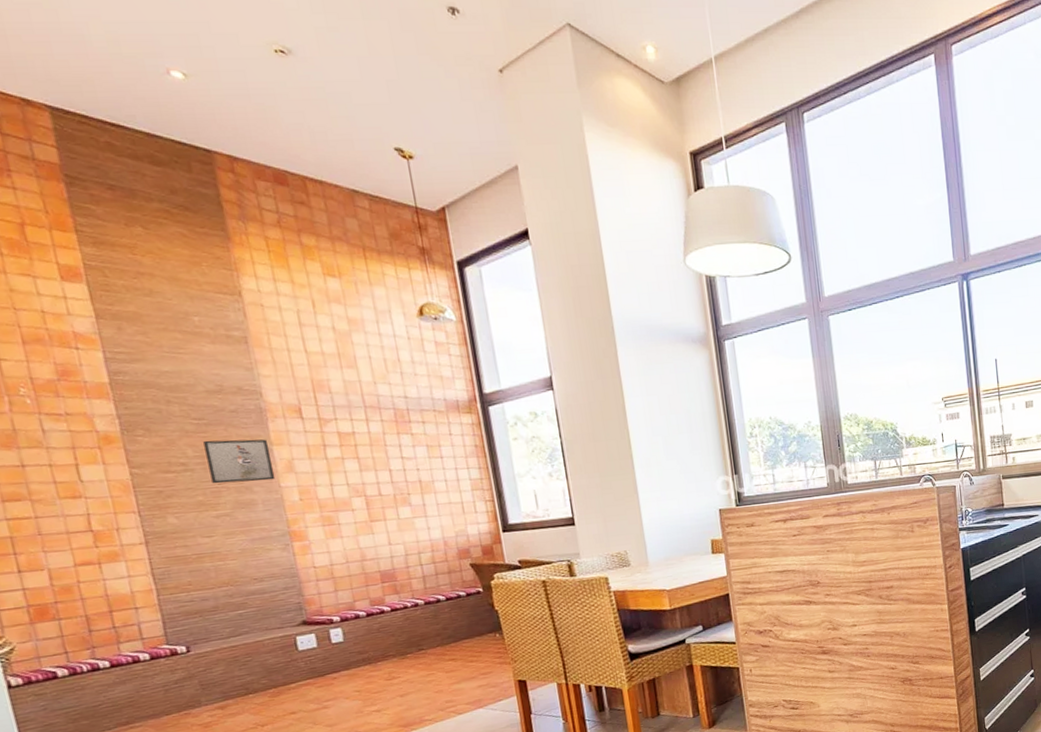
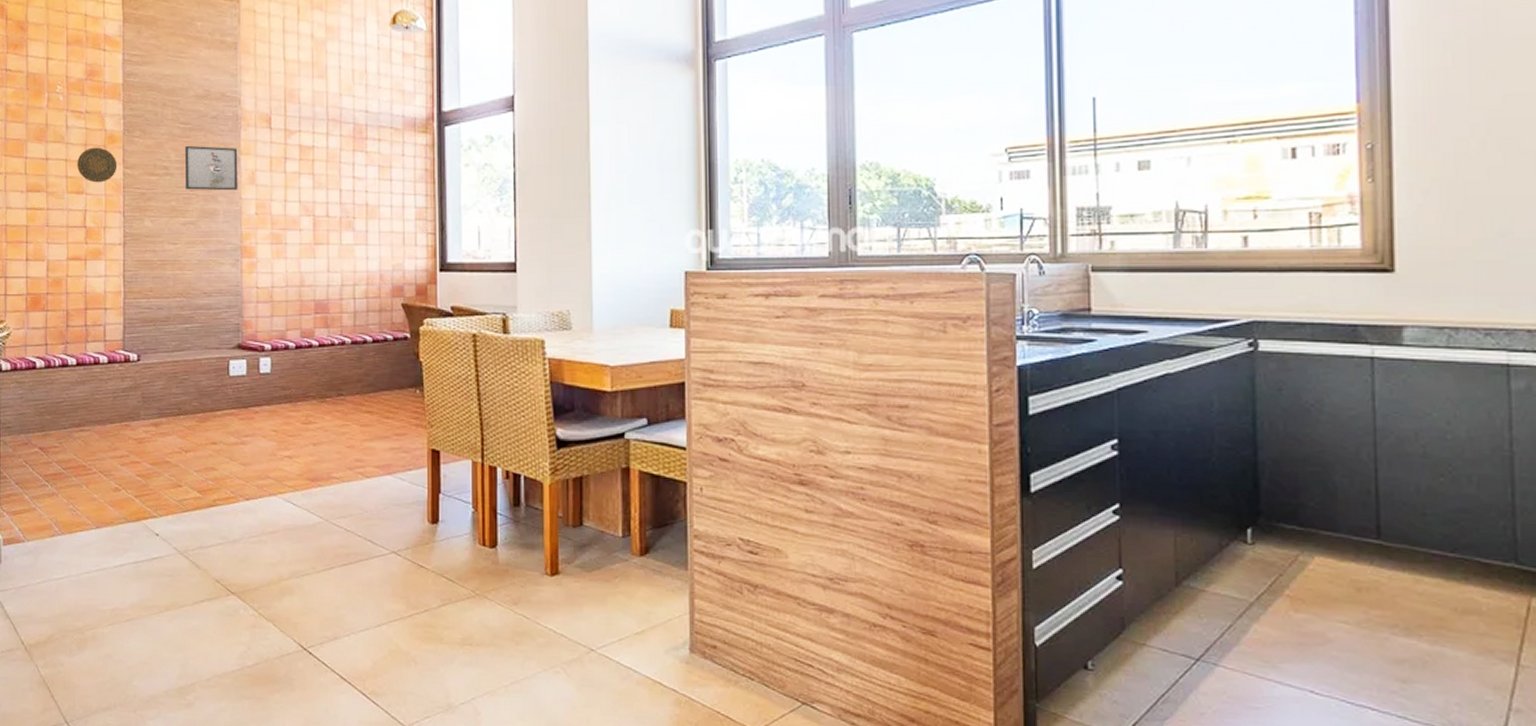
decorative plate: none [65,449,122,486] -> present [77,147,118,183]

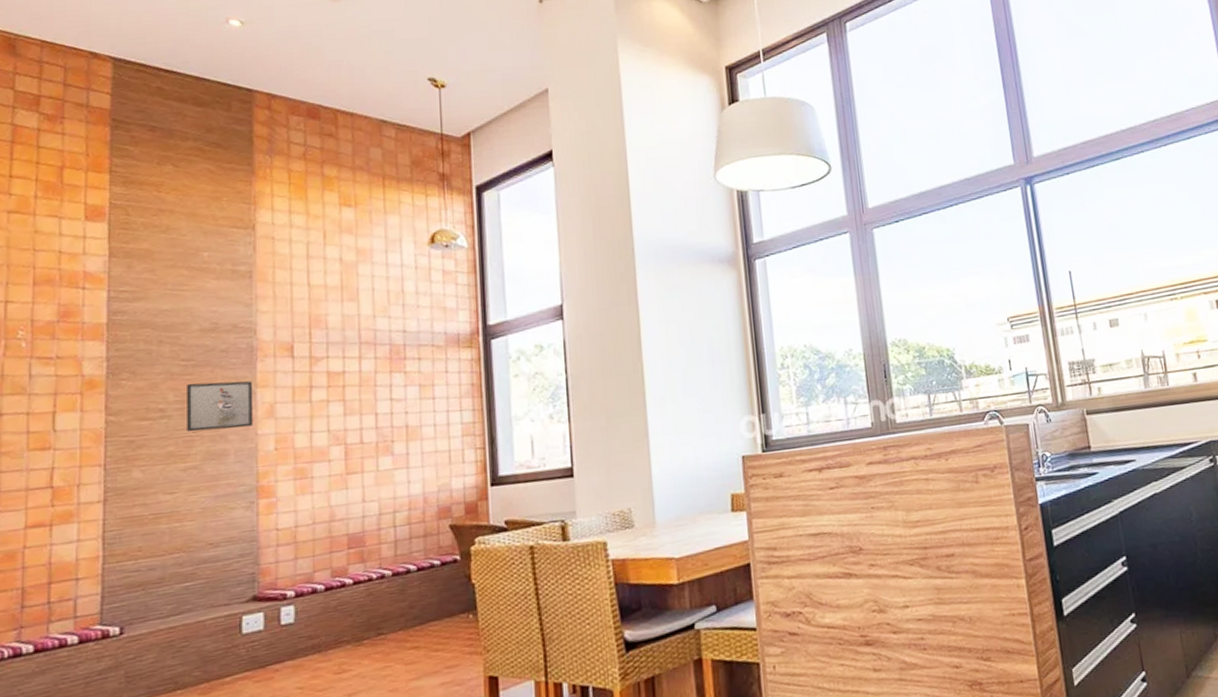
decorative plate: present [77,147,118,183] -> none [43,394,98,436]

